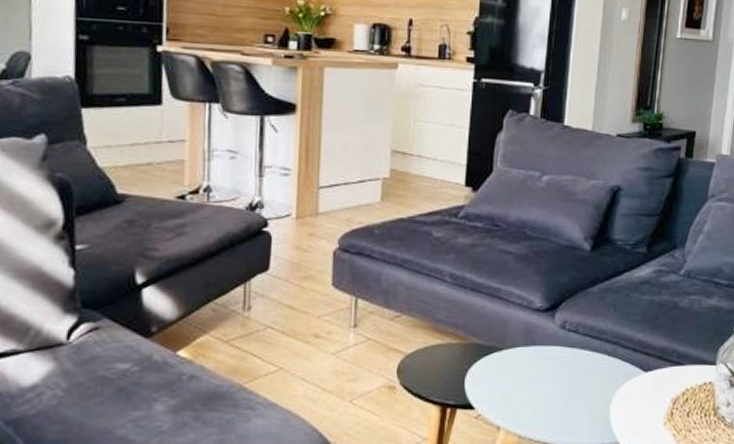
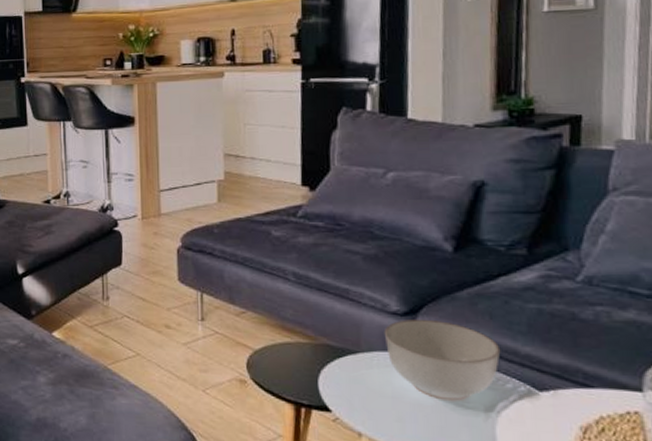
bowl: none [527,313,620,388] -> present [383,318,501,401]

